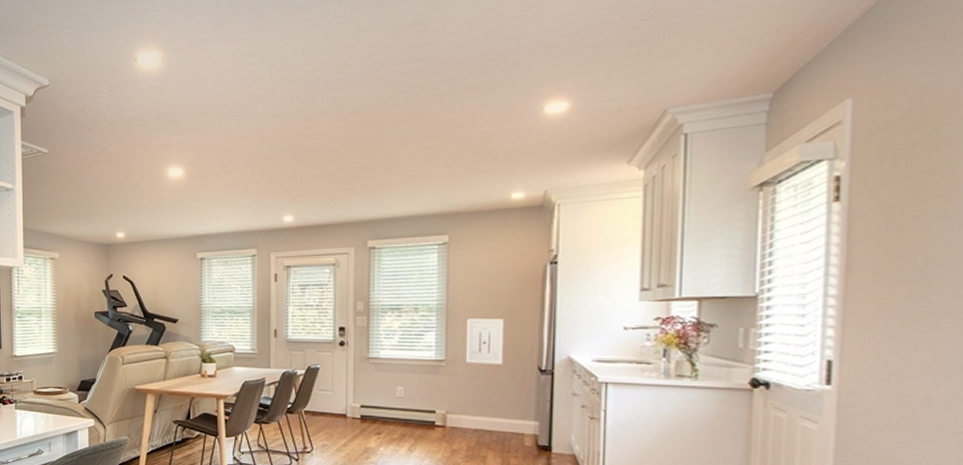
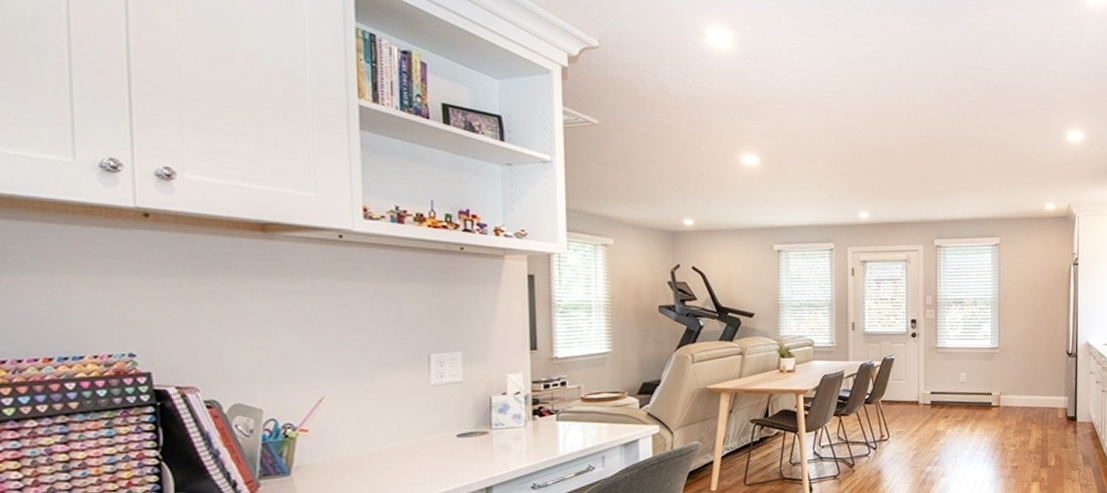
wall art: present [465,318,505,365] -> none [1014,311,1042,350]

